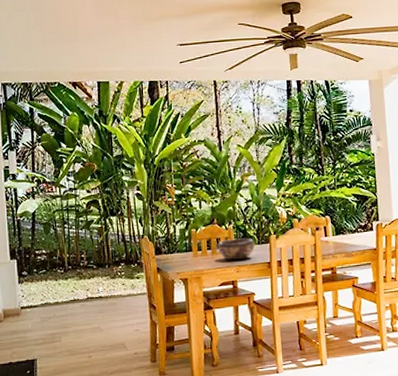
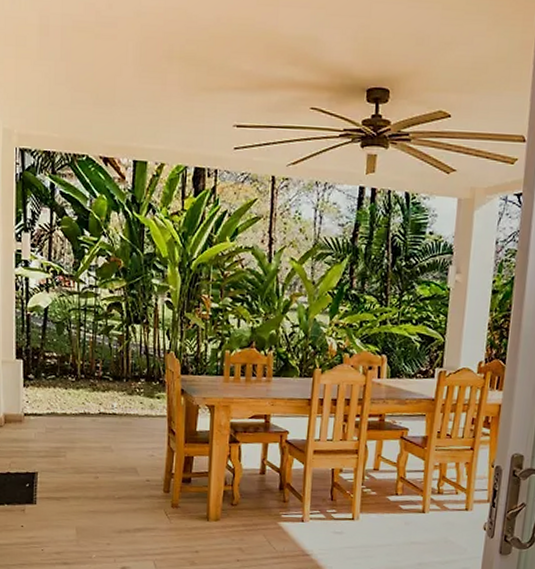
decorative bowl: present [217,238,255,260] -> none [252,367,296,392]

